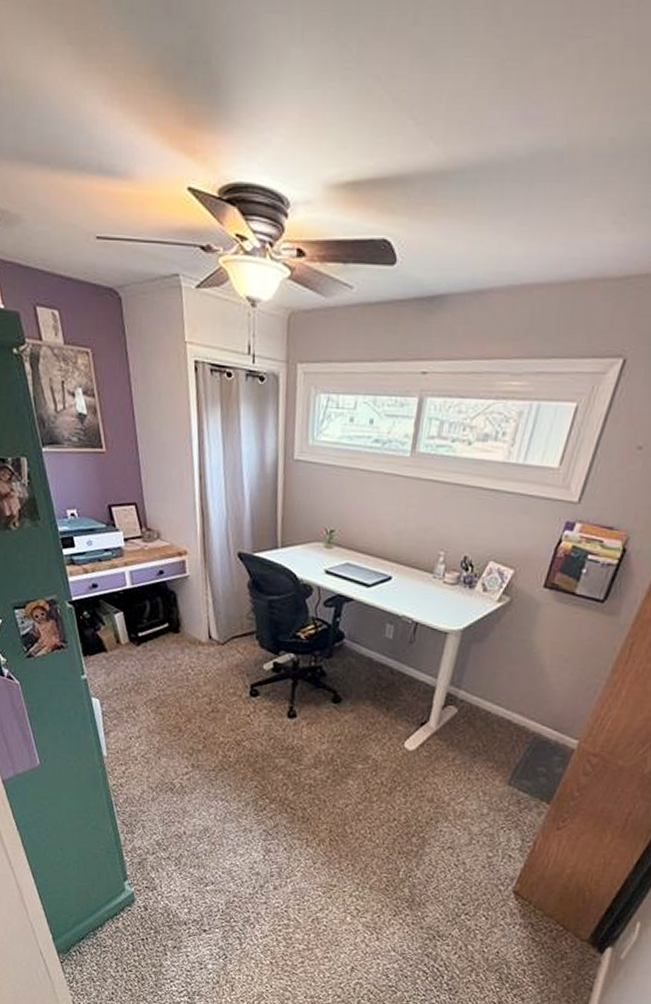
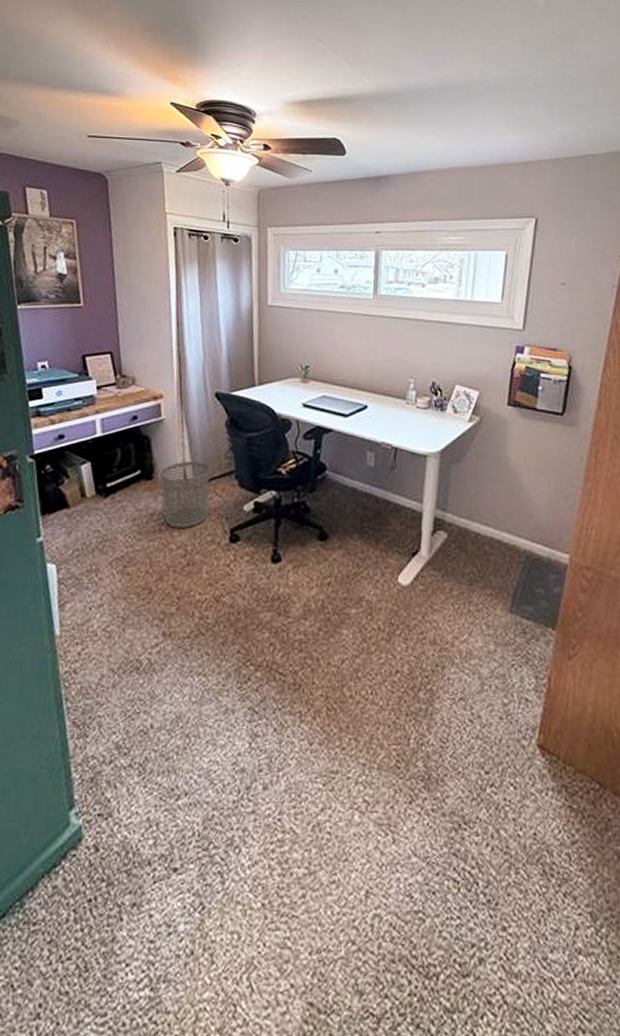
waste bin: none [186,619,232,680] -> present [160,462,210,528]

